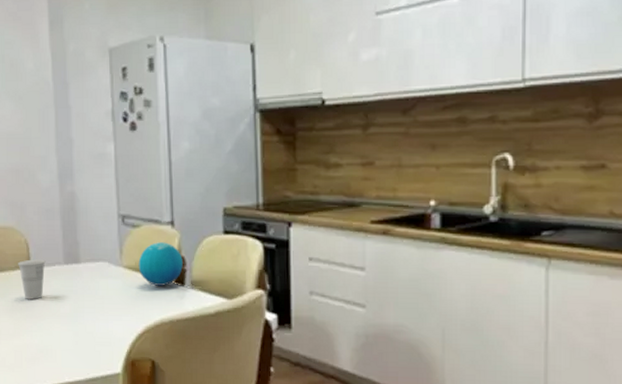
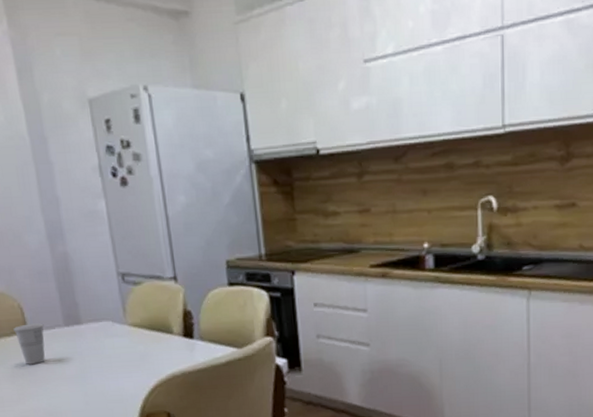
decorative orb: present [138,242,183,286] -> none [143,297,190,341]

